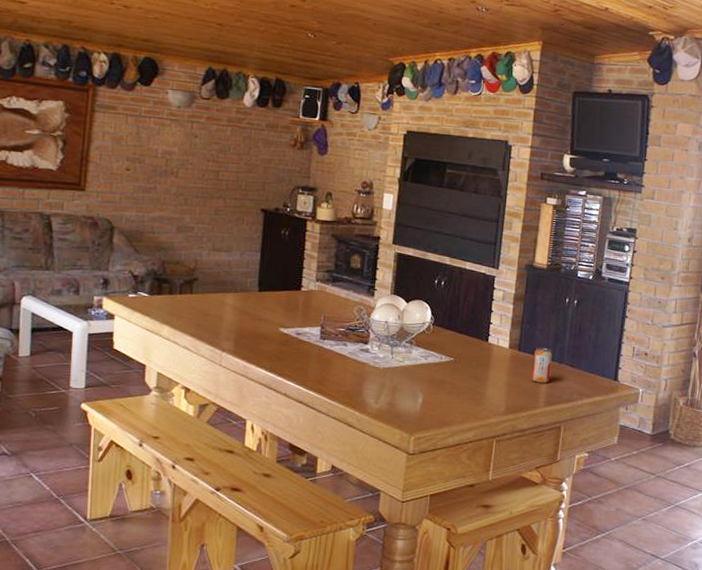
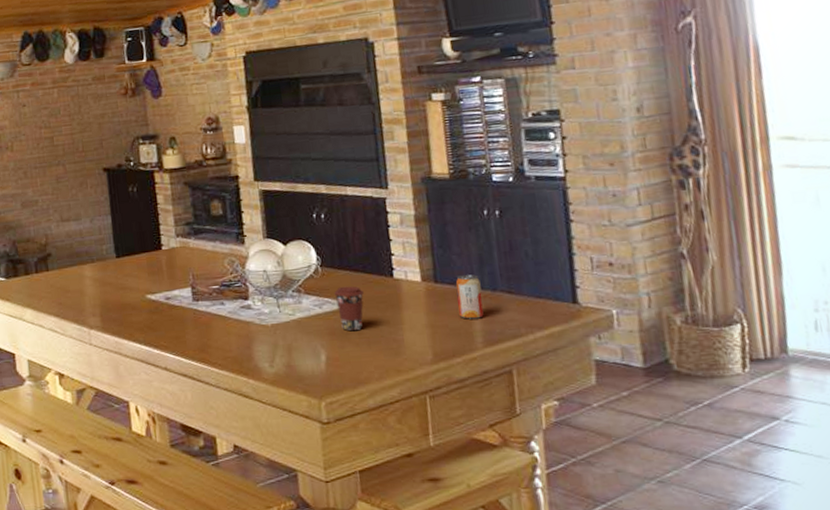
coffee cup: none [439,344,462,382] -> present [334,286,364,331]

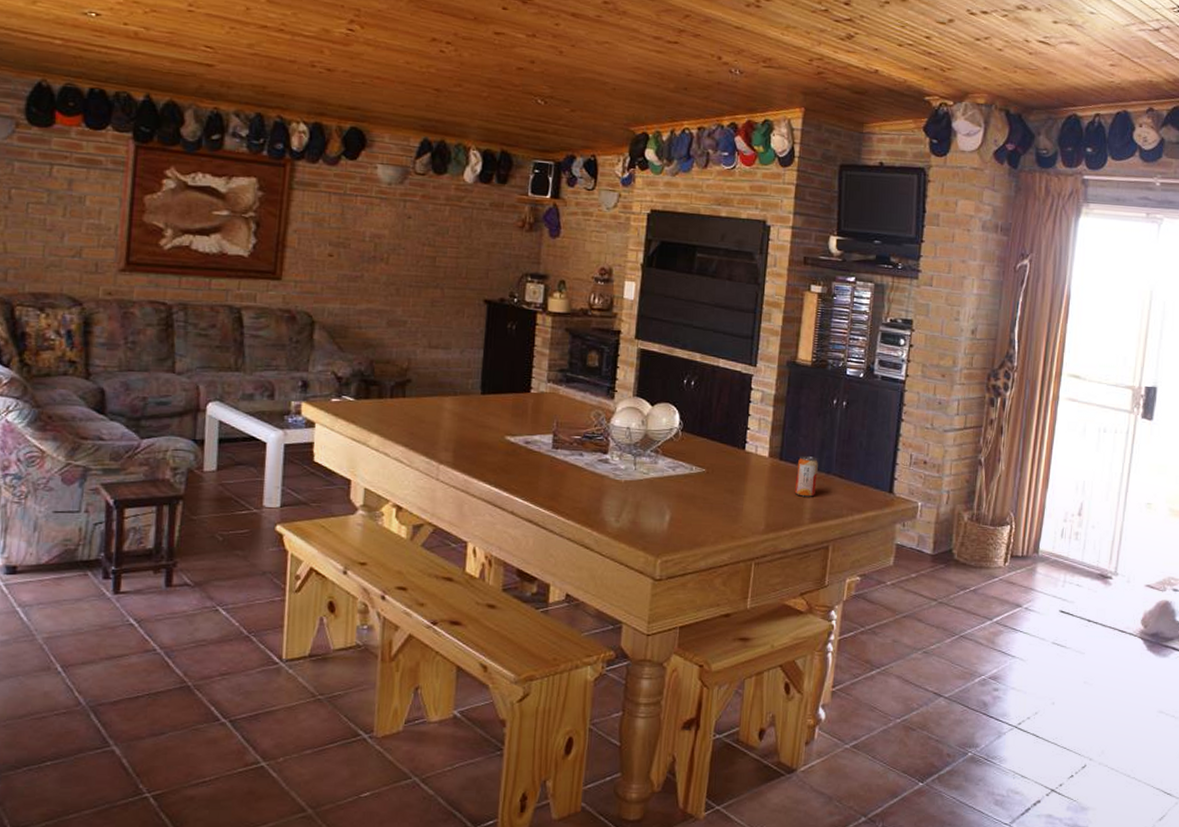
coffee cup: present [334,286,364,331] -> none [689,452,716,496]

